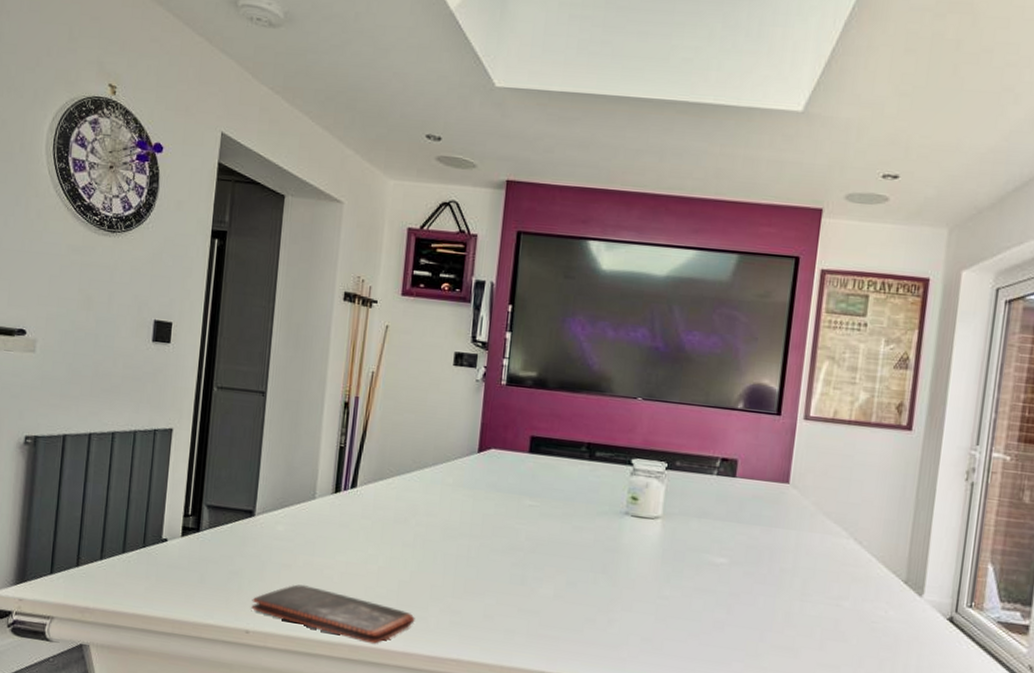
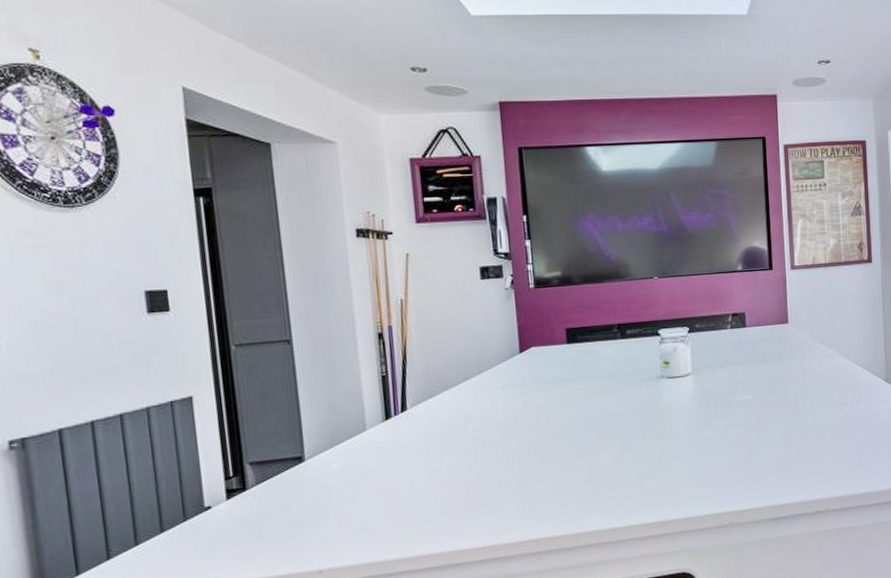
wallet: present [251,584,415,645] -> none [319,510,489,551]

